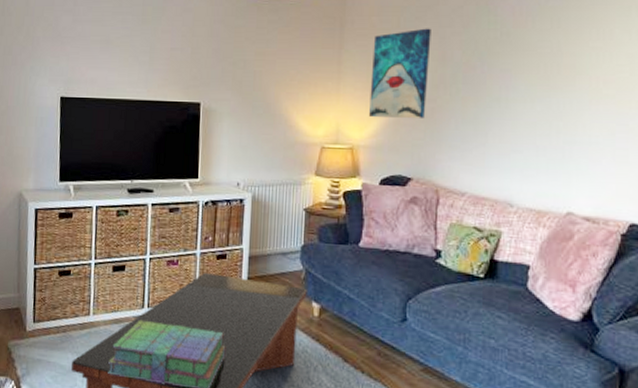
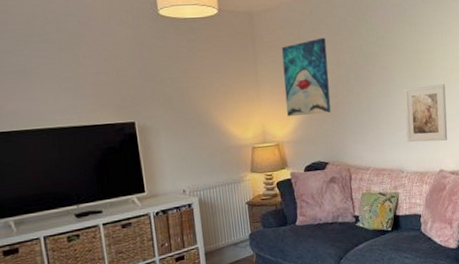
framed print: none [523,99,592,175] -> present [404,84,448,142]

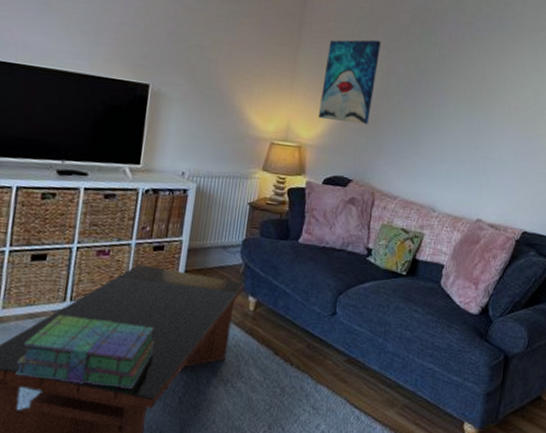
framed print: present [404,84,448,142] -> none [446,117,504,188]

